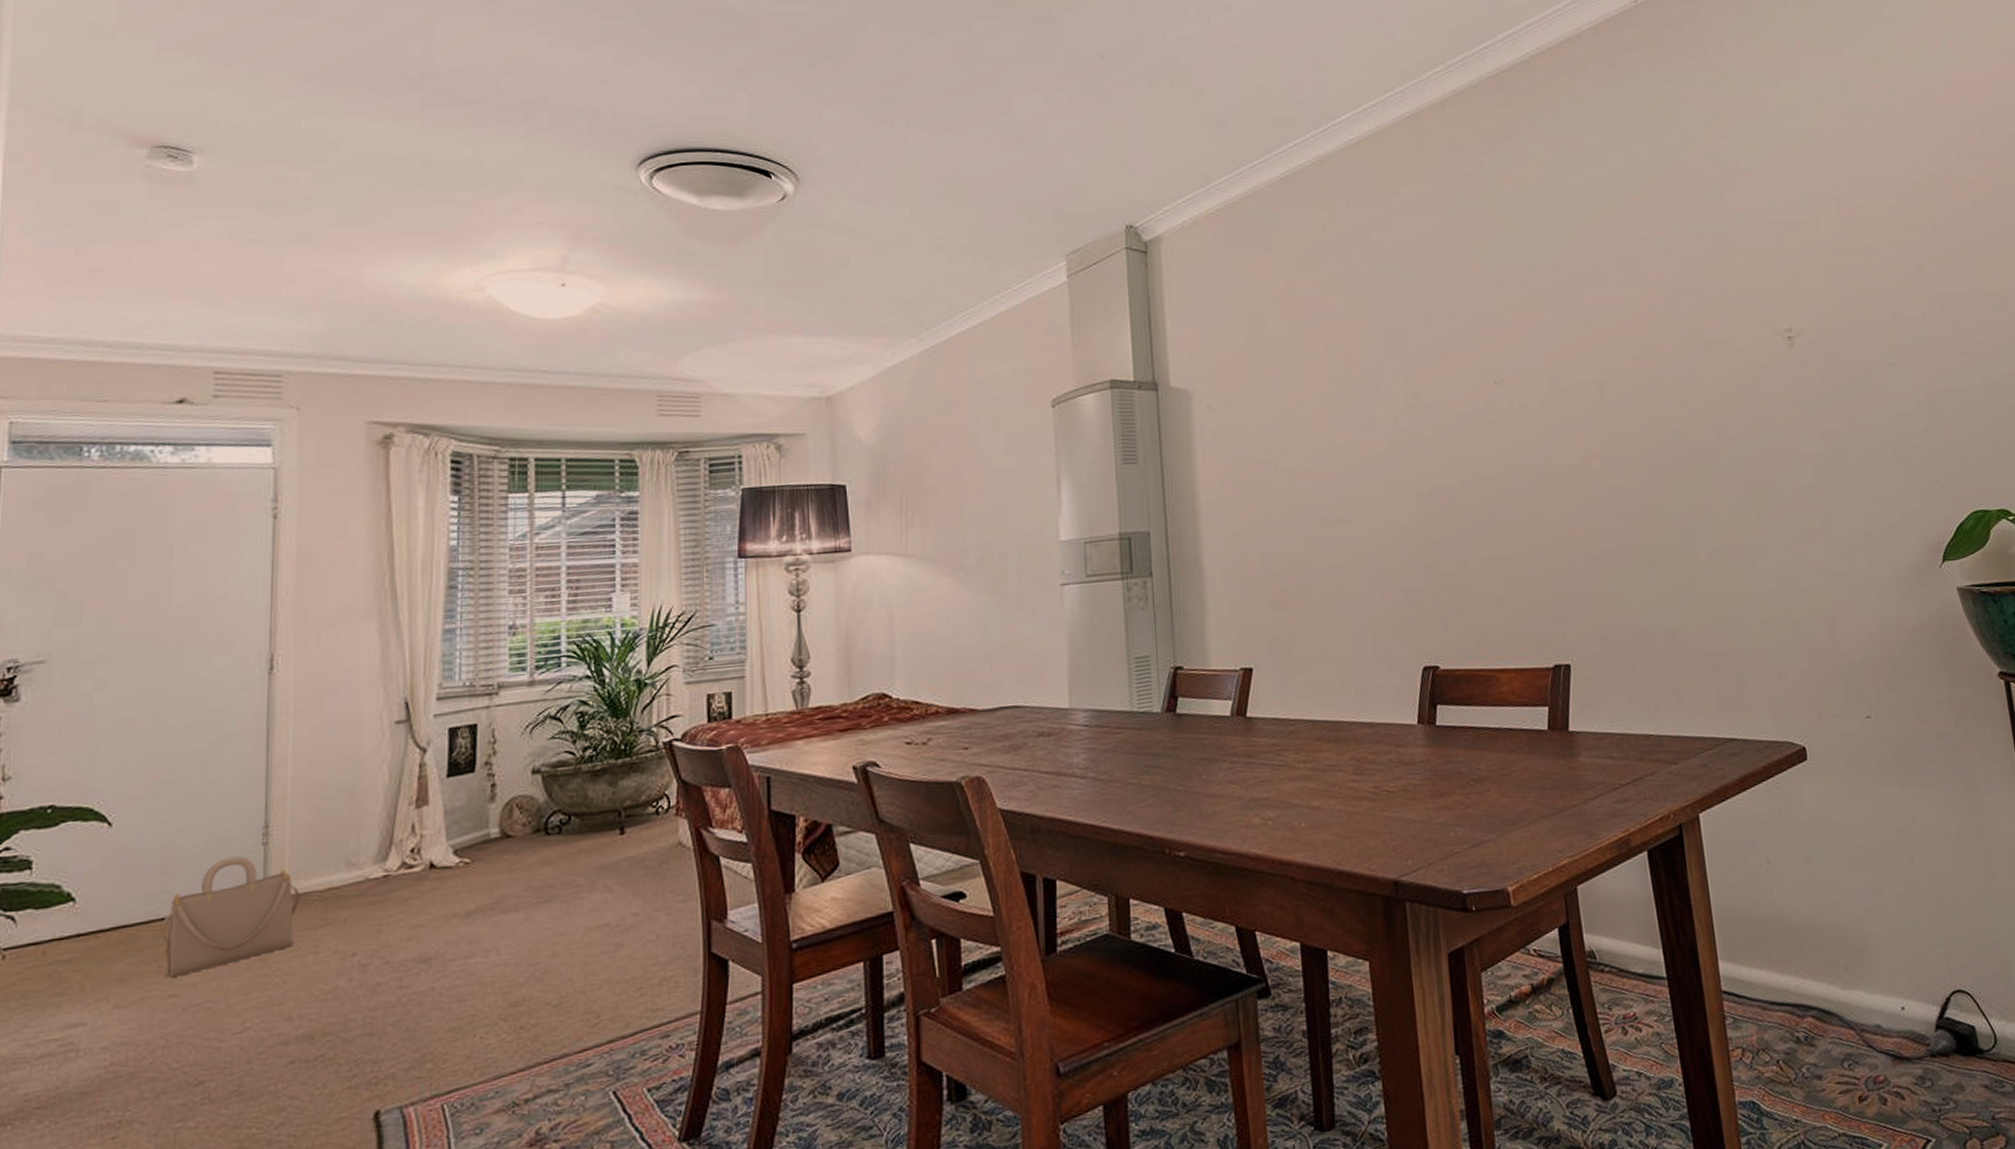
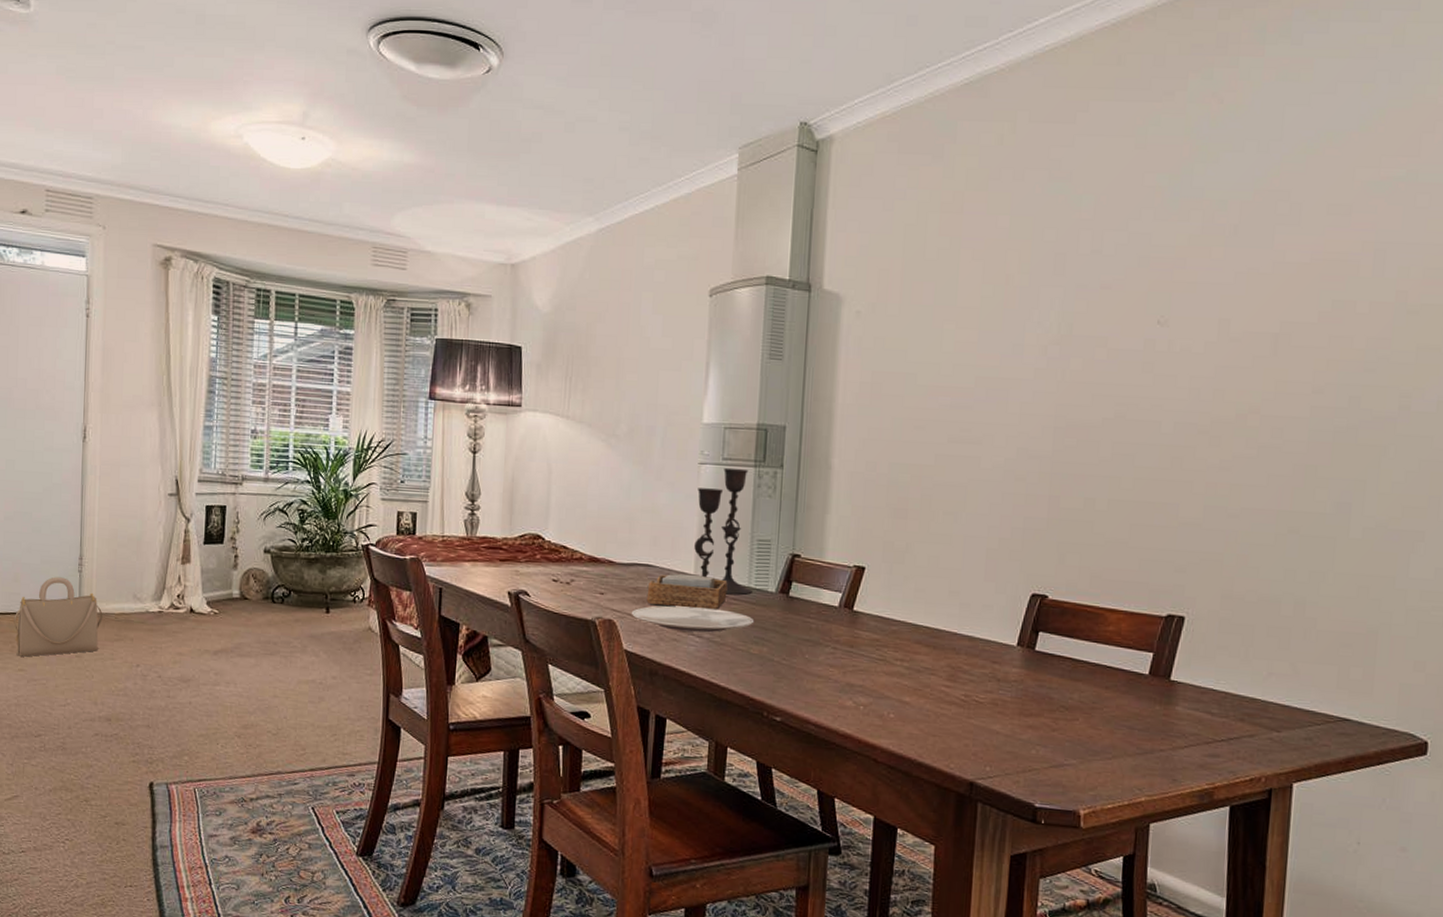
plate: none [1002,742,1142,776] -> present [631,606,755,633]
napkin holder: none [1017,707,1109,751] -> present [646,574,728,610]
candlestick: none [1063,583,1136,724] -> present [694,467,752,596]

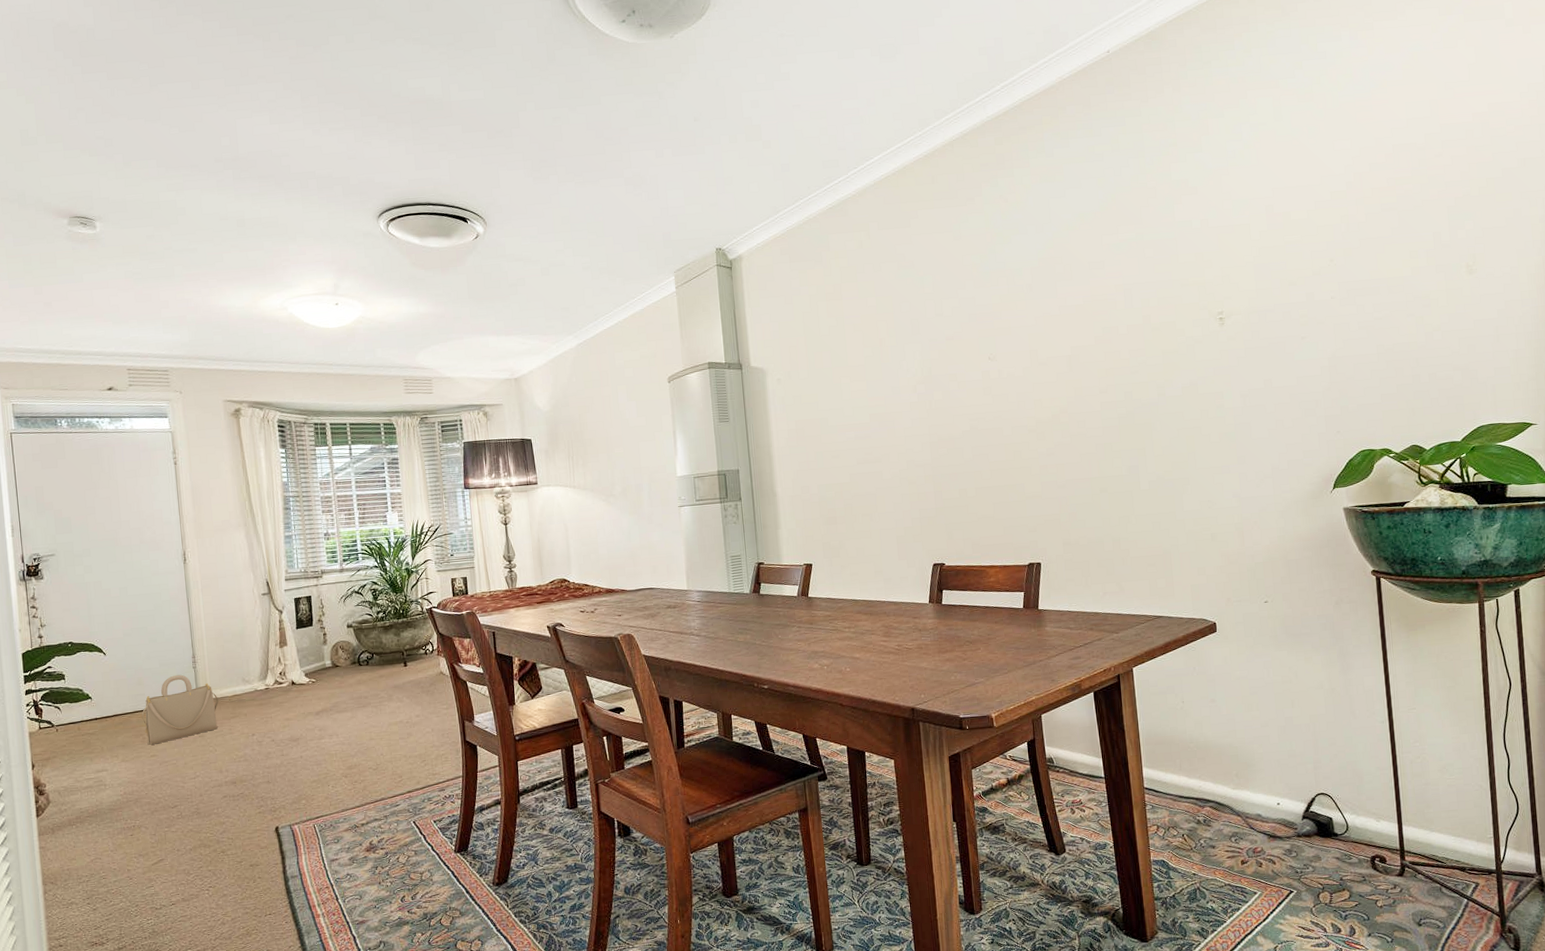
plate: present [631,606,755,633] -> none [644,612,738,634]
napkin holder: present [646,574,728,610] -> none [653,589,714,618]
candlestick: present [694,467,752,596] -> none [681,505,733,601]

